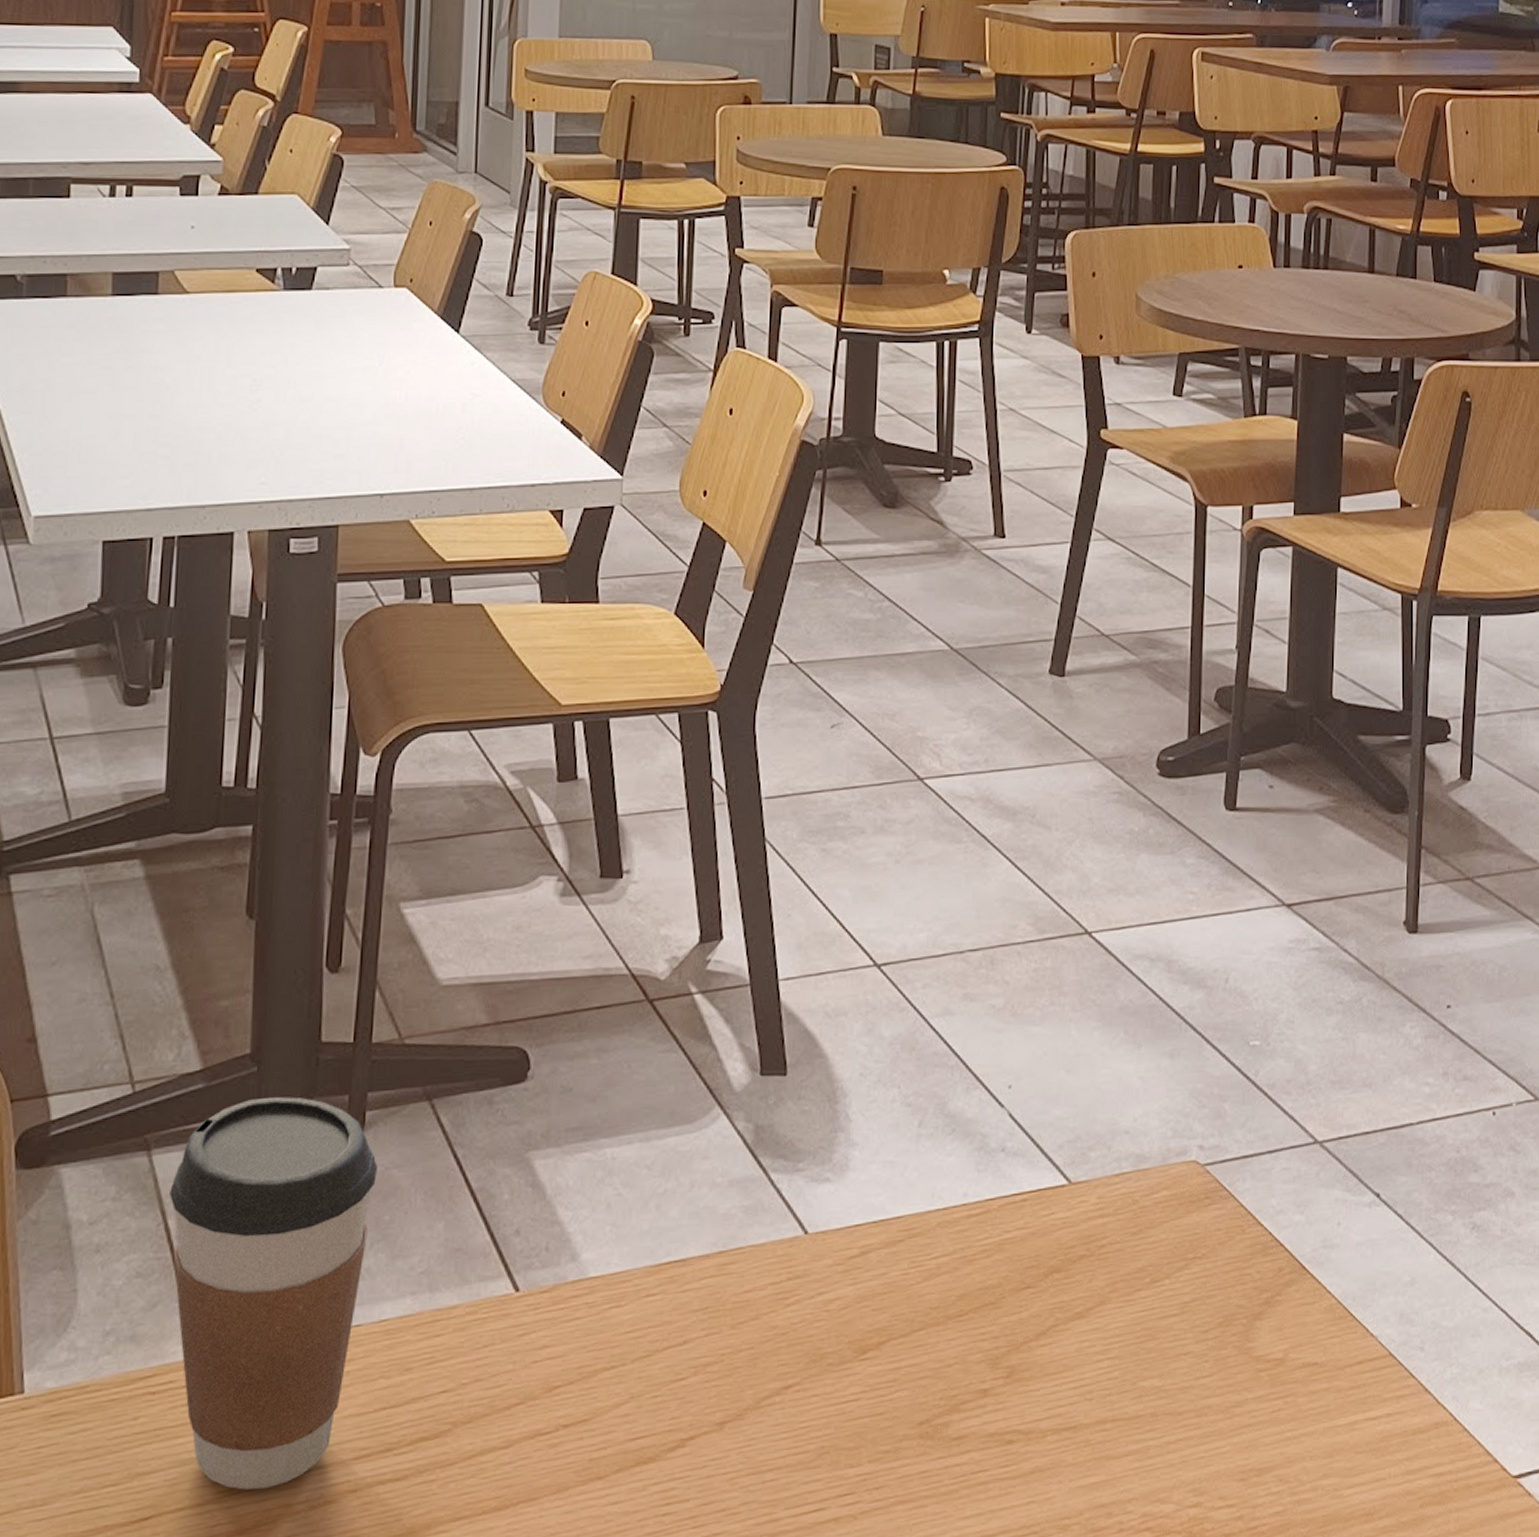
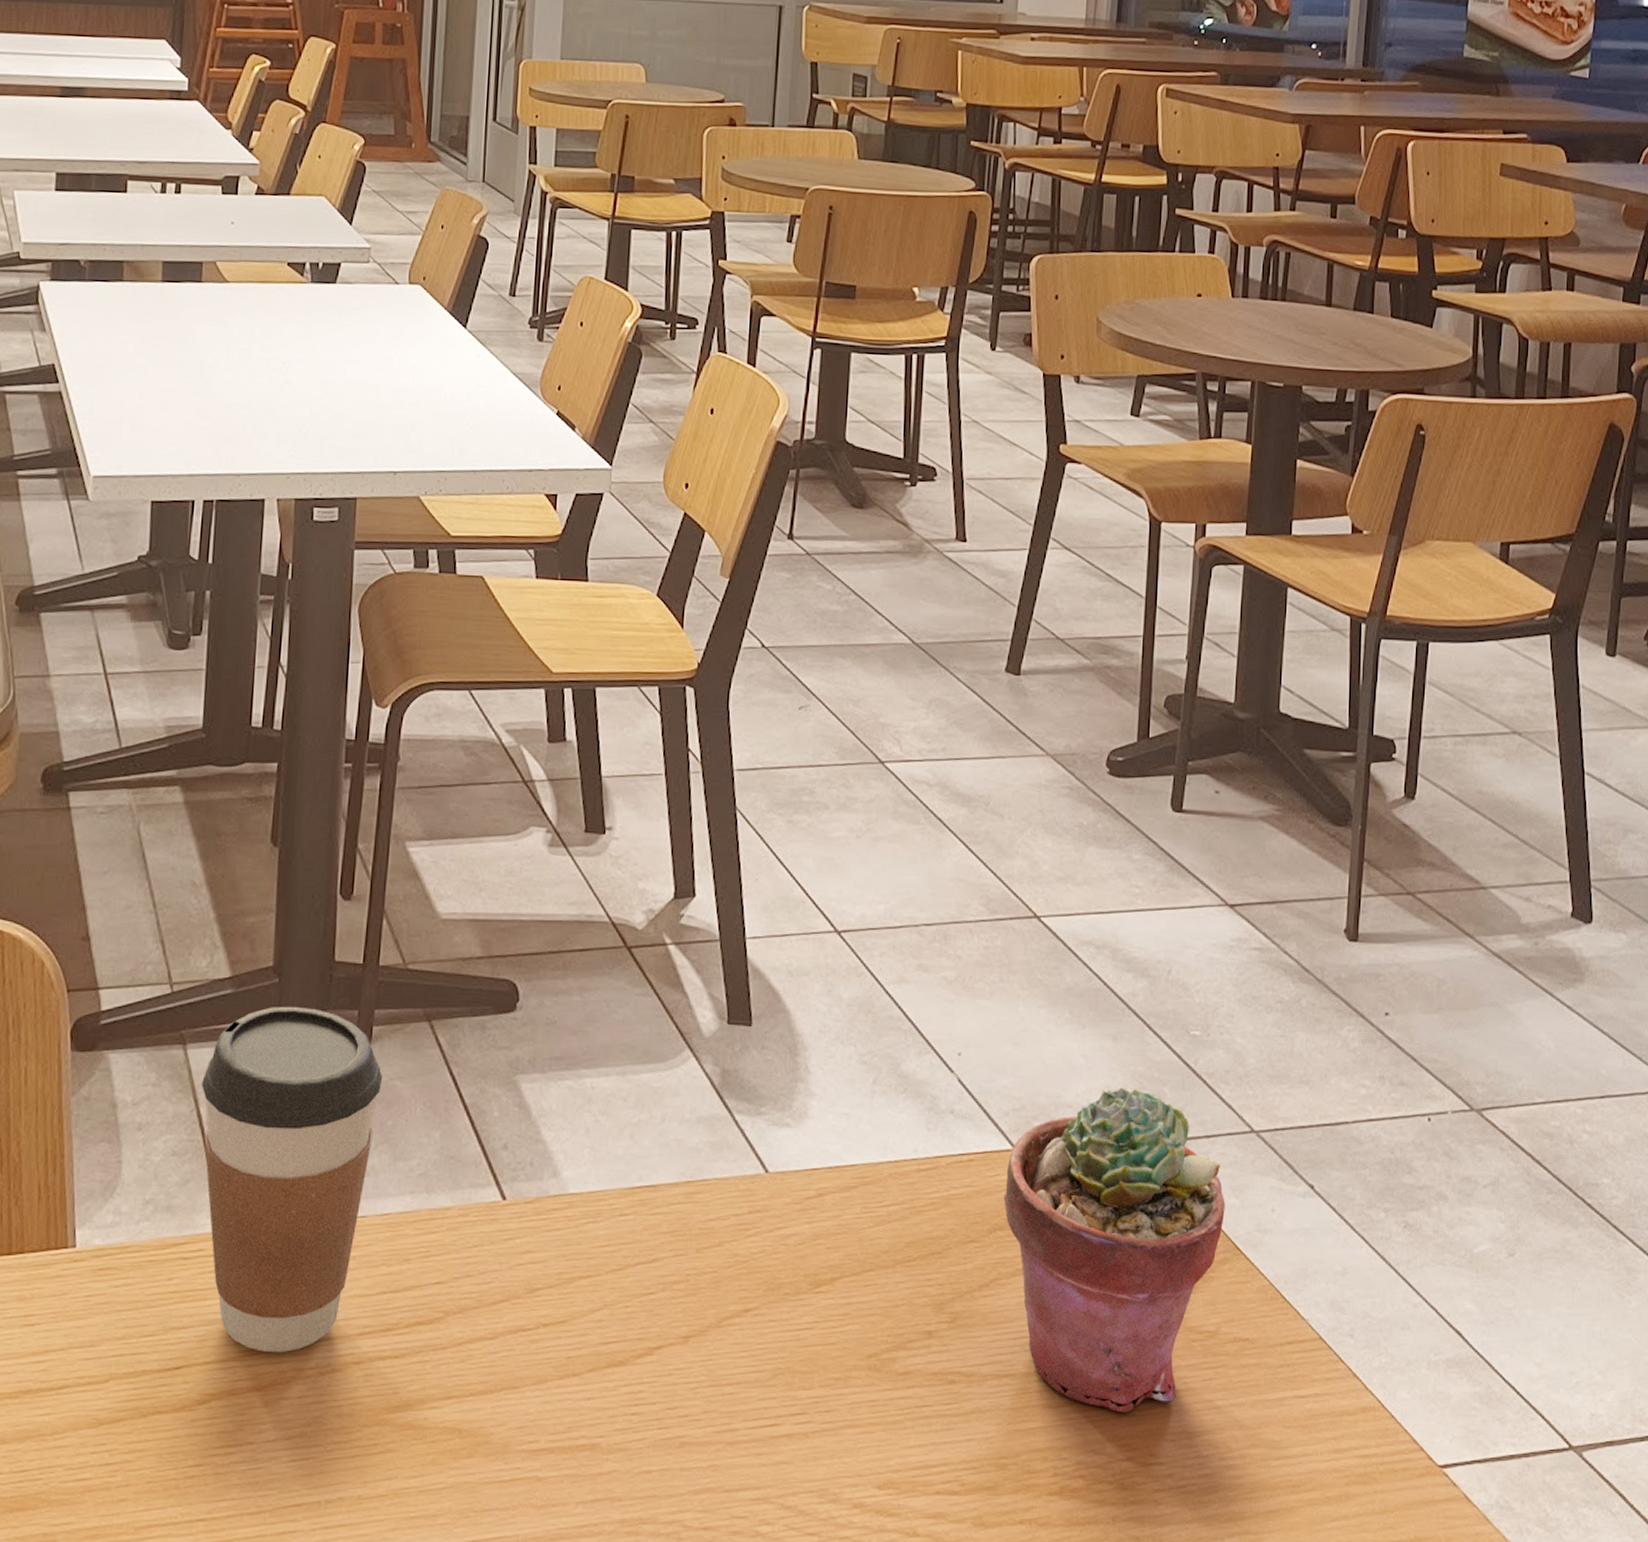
potted succulent: none [1060,1107,1290,1457] -> present [1003,1087,1225,1413]

